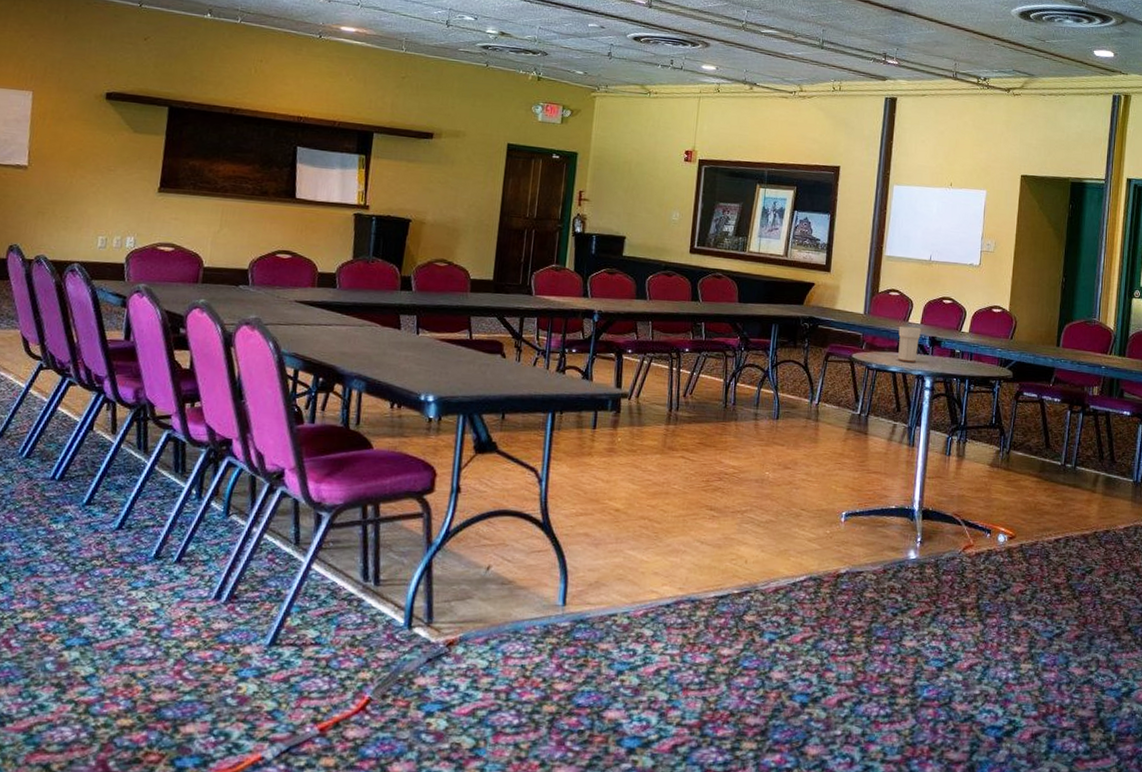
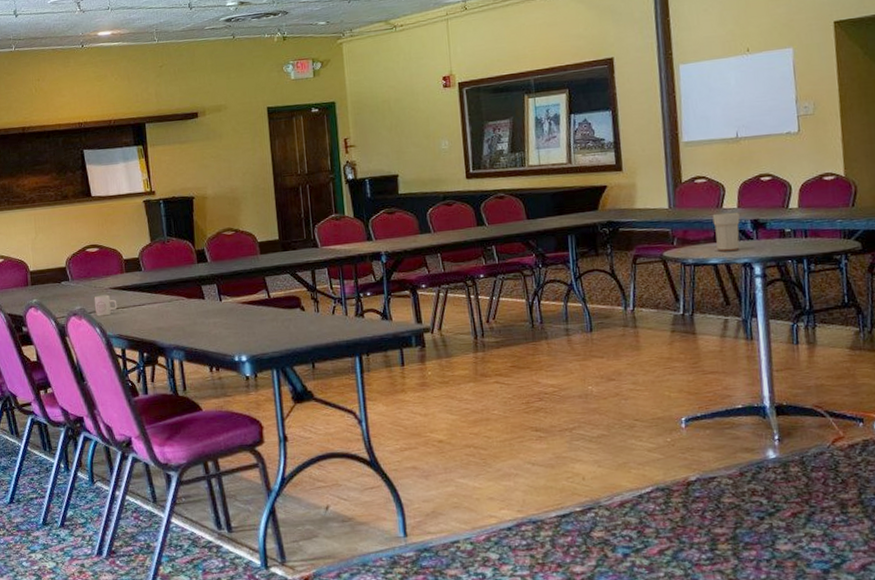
mug: none [272,306,300,332] -> present [94,294,117,318]

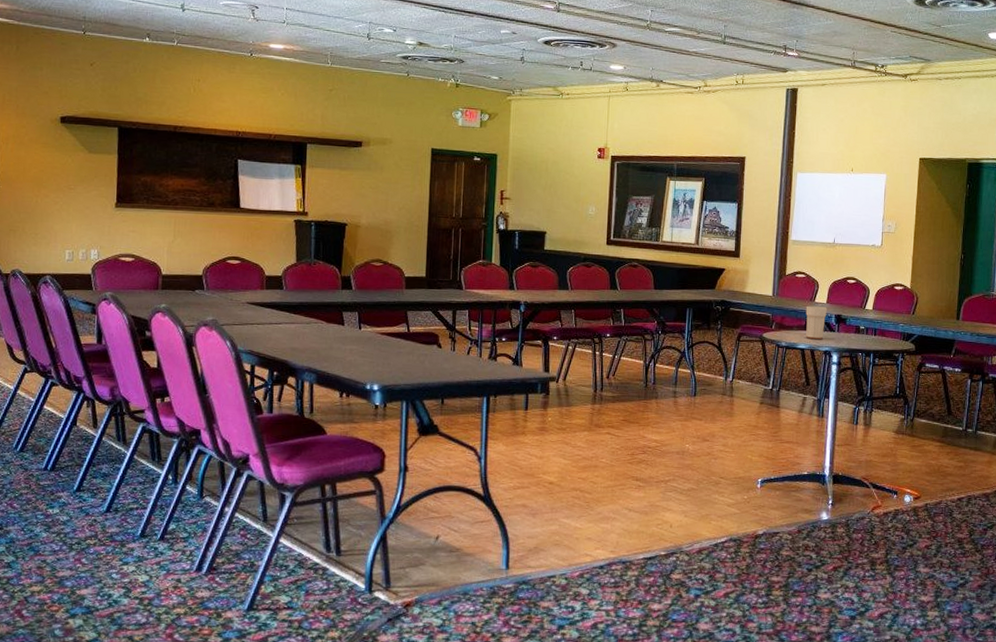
mug: present [94,294,117,318] -> none [227,308,253,331]

